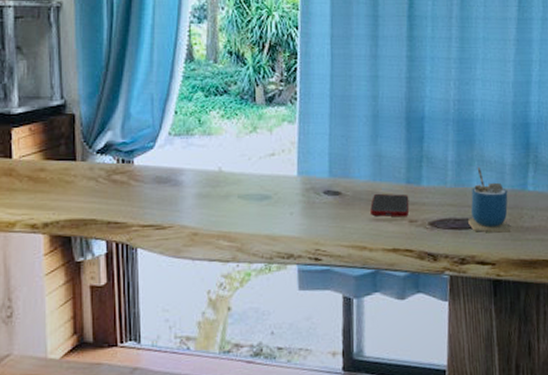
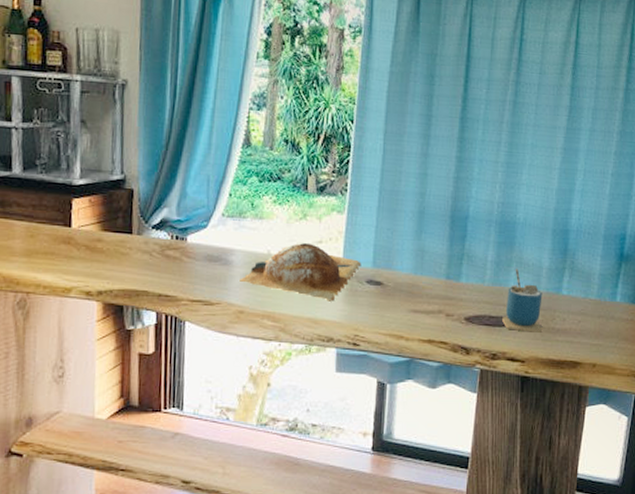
chopping board: none [191,157,317,216] -> present [240,243,362,301]
cell phone: present [370,193,409,217] -> none [410,286,448,311]

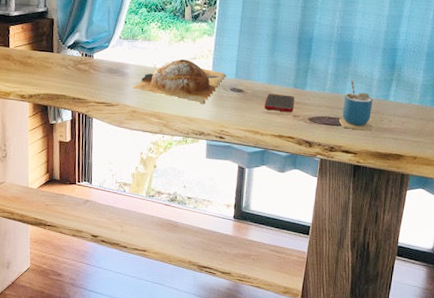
cell phone: none [410,286,448,311] -> present [264,93,295,113]

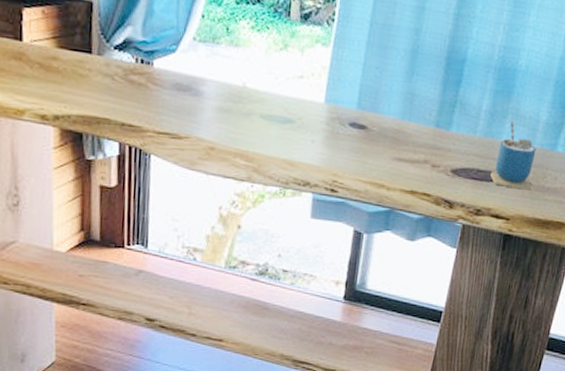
chopping board: present [133,59,227,104] -> none [211,76,345,143]
cell phone: present [264,93,295,113] -> none [394,132,436,161]

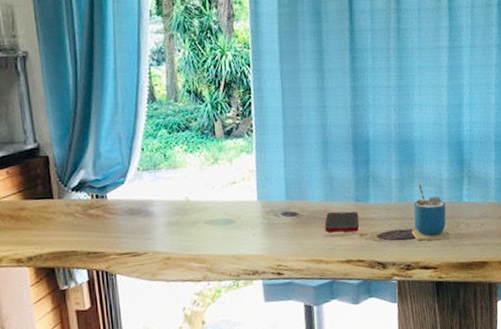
cell phone: none [394,132,436,161] -> present [325,211,359,233]

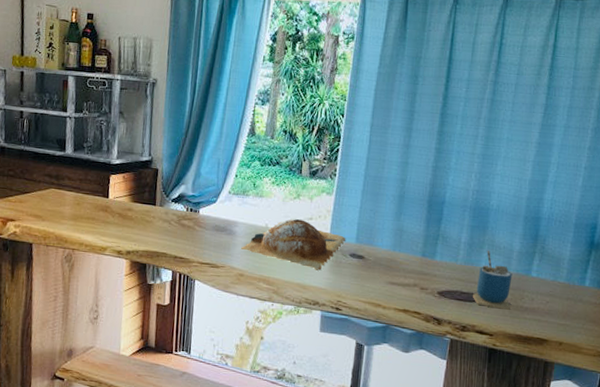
chopping board: none [162,185,276,237] -> present [241,219,346,270]
cell phone: present [325,211,359,233] -> none [388,261,423,285]

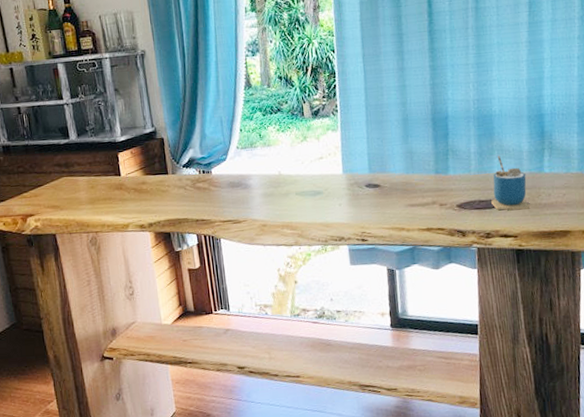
chopping board: present [241,219,346,270] -> none [259,160,359,207]

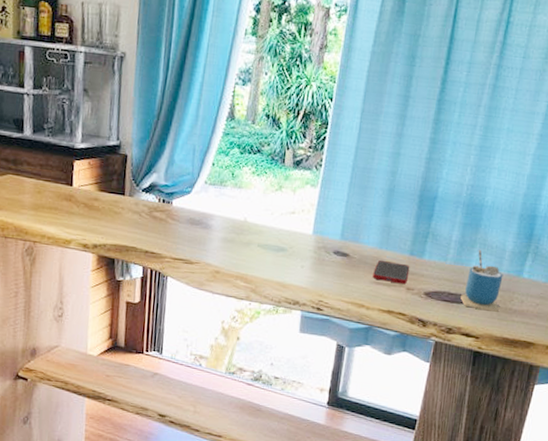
cell phone: none [406,183,439,203] -> present [373,259,410,285]

